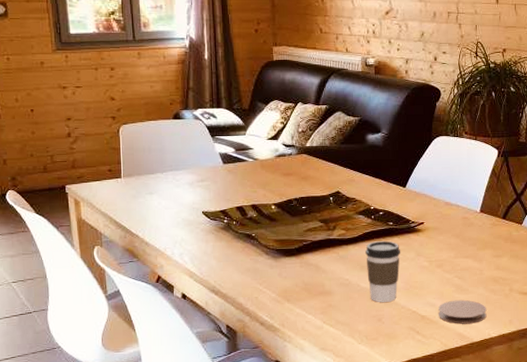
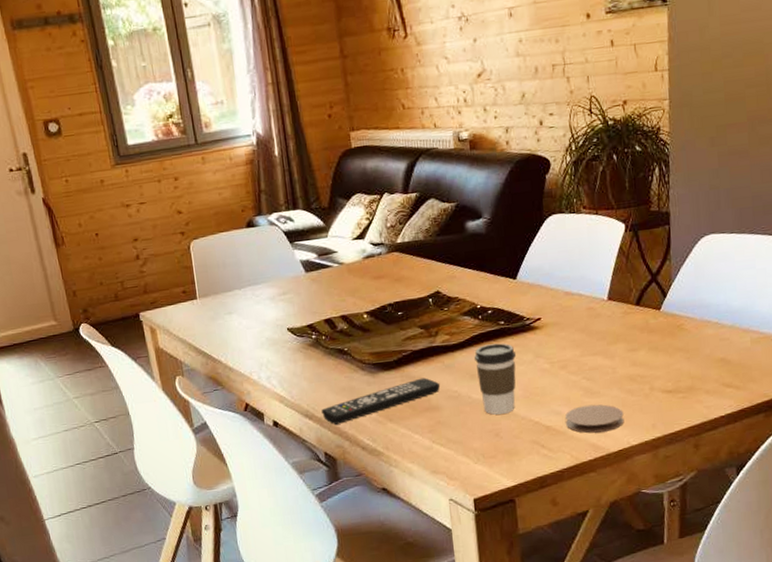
remote control: none [227,265,334,301] -> present [321,377,441,425]

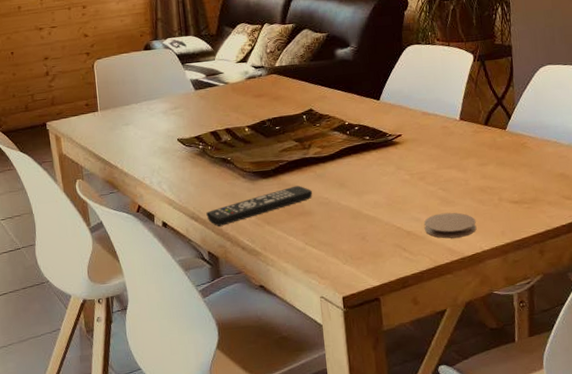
coffee cup: present [474,343,517,415] -> none [343,156,381,220]

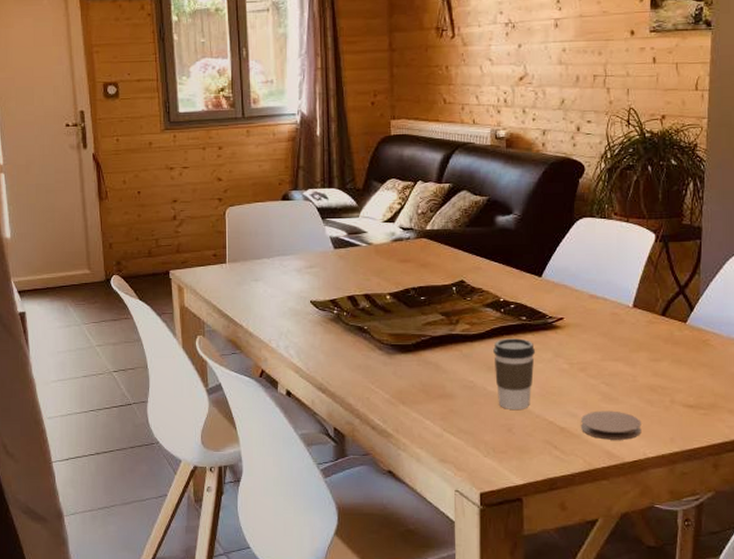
remote control: present [206,185,313,226] -> none [335,364,457,401]
coffee cup: none [343,156,381,220] -> present [493,338,536,409]

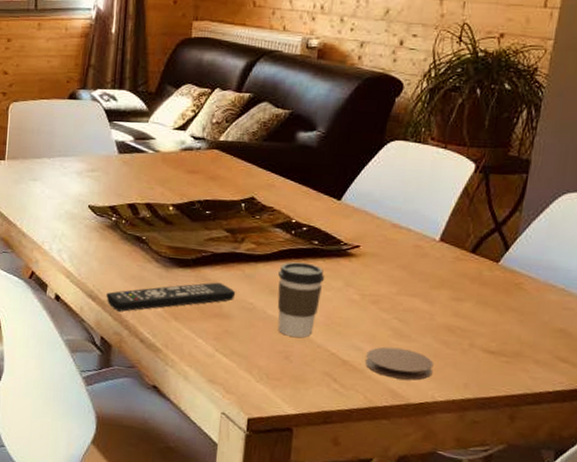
remote control: none [335,364,457,401] -> present [106,282,236,312]

